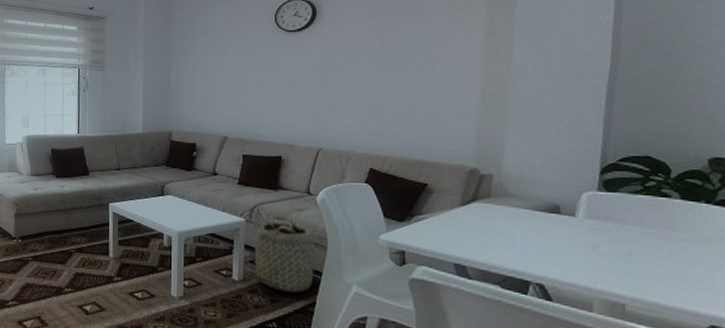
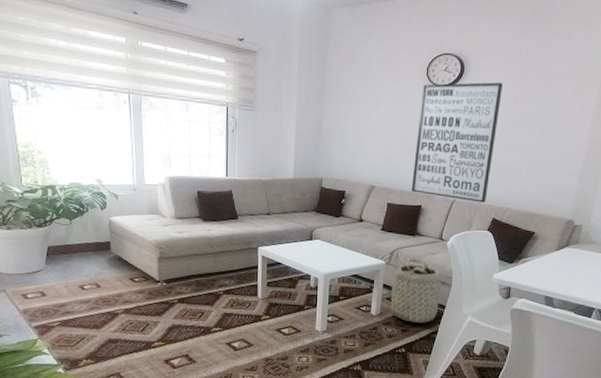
wall art: none [268,21,364,151] -> present [411,82,503,203]

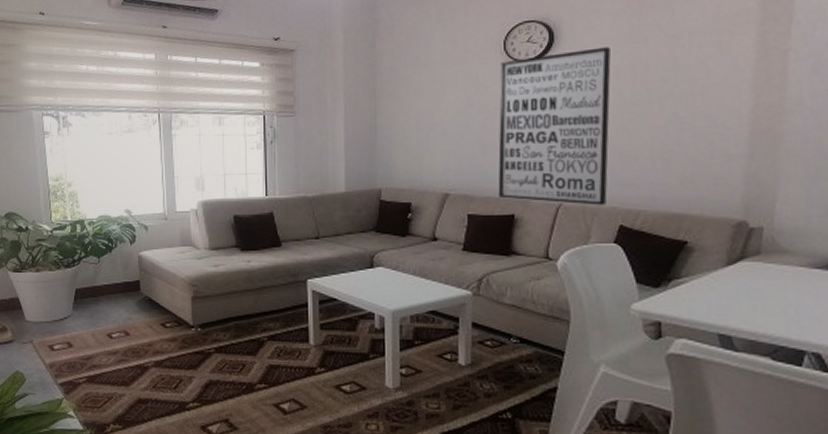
basket: present [391,259,442,323] -> none [484,287,556,376]

